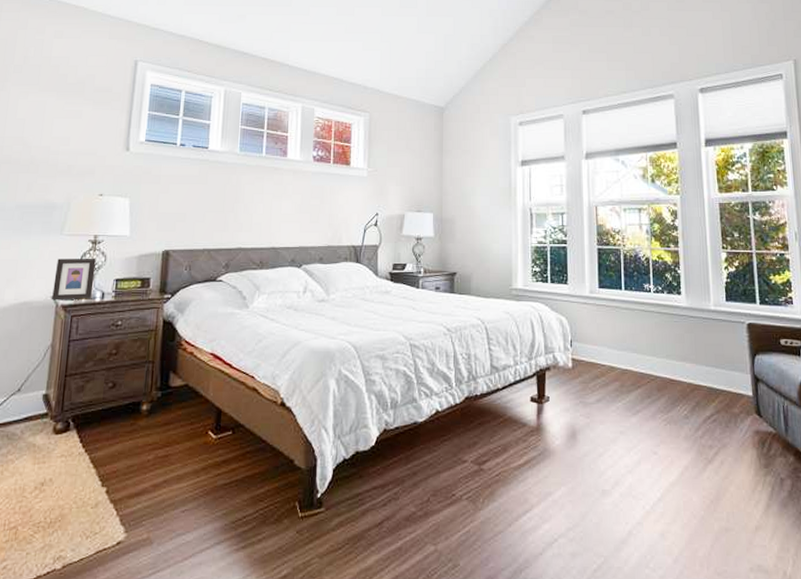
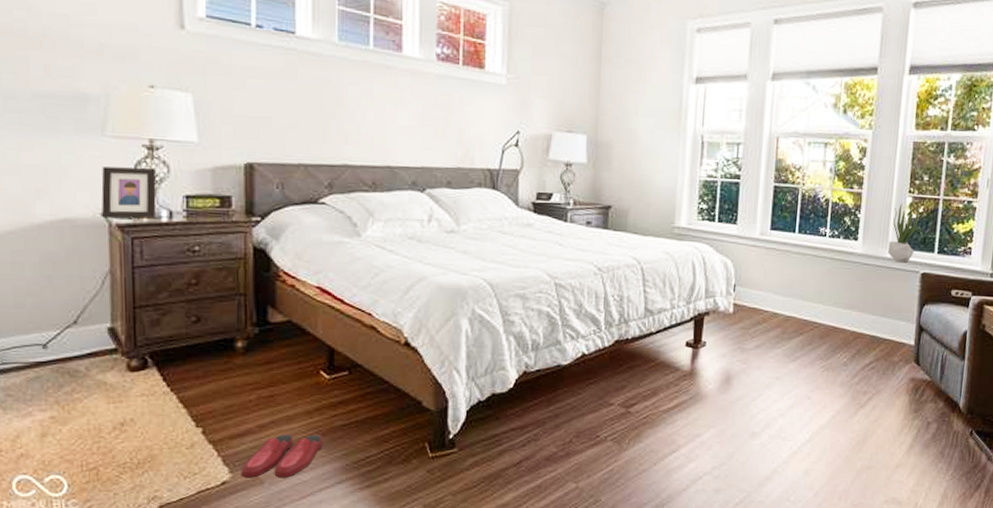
slippers: none [134,493,207,538] -> present [241,434,323,478]
potted plant: none [711,258,737,314] -> present [888,202,920,263]

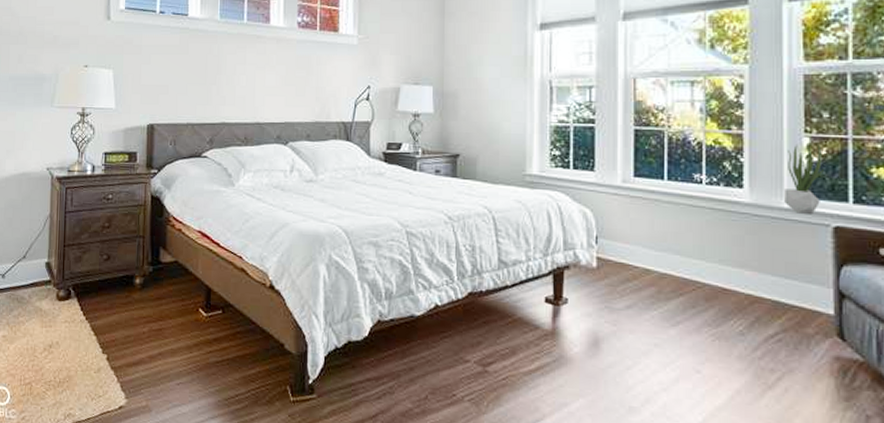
picture frame: present [101,166,157,219] -> none [47,130,85,172]
slippers: present [241,434,323,478] -> none [134,366,200,408]

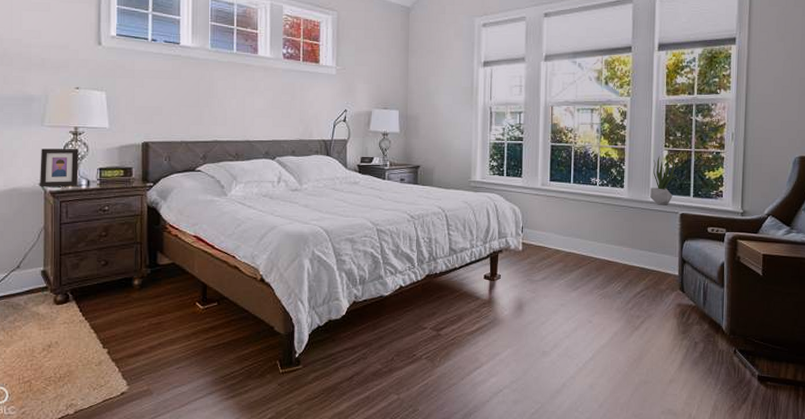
picture frame: none [47,130,85,172] -> present [40,148,78,187]

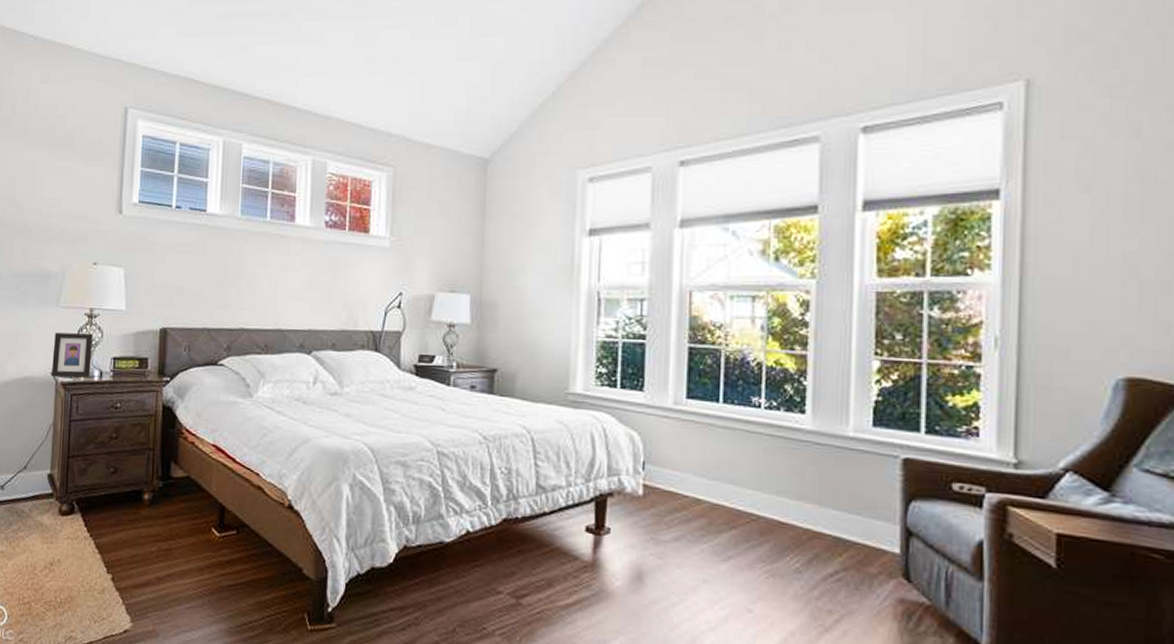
potted plant: present [650,155,676,205] -> none [850,367,894,444]

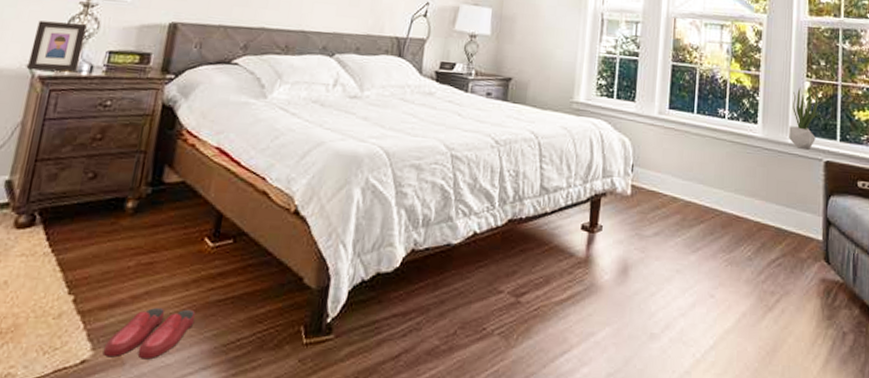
slippers: none [140,588,212,634] -> present [103,307,196,360]
potted plant: none [850,367,894,444] -> present [789,86,819,149]

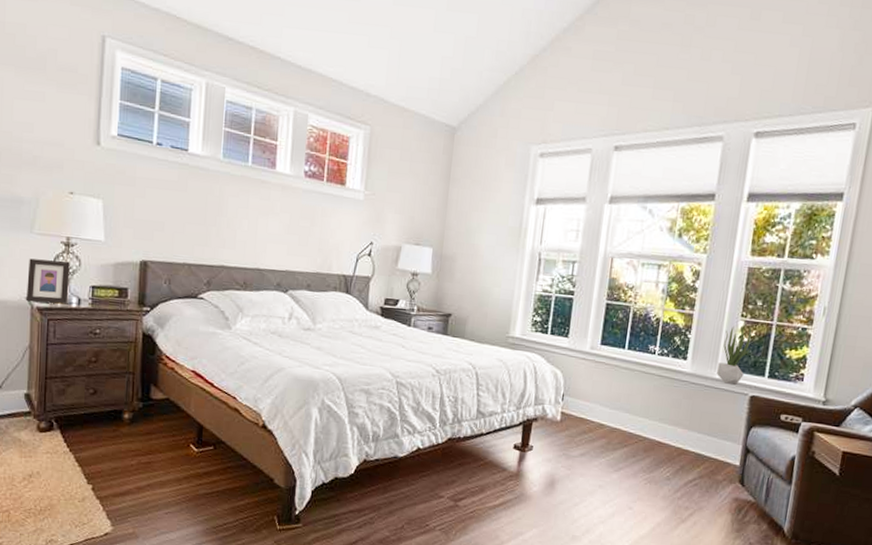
slippers: present [103,307,196,360] -> none [120,496,189,535]

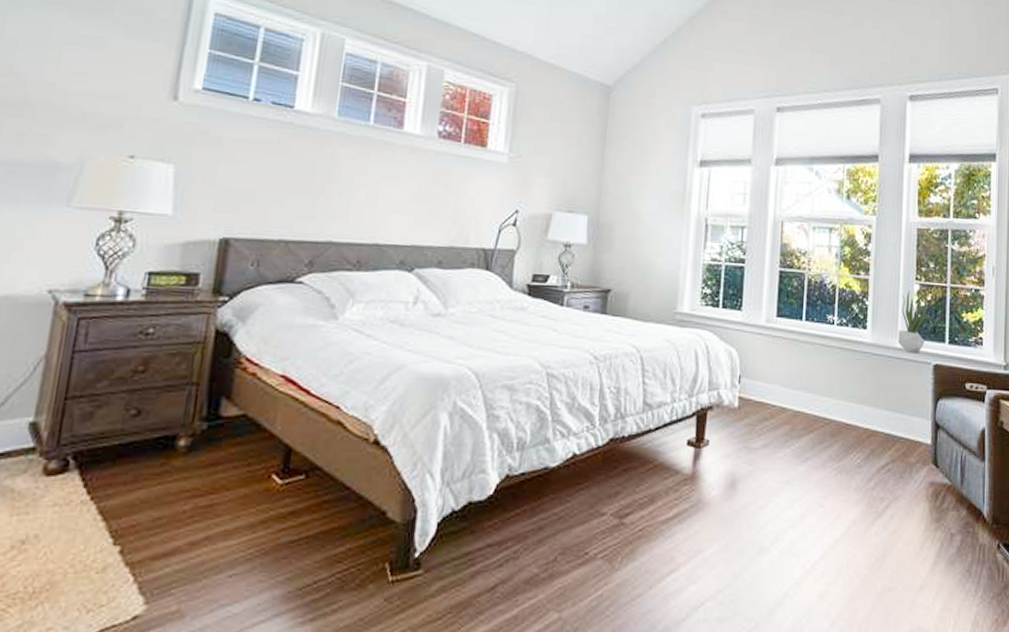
picture frame: present [26,258,70,304] -> none [49,239,120,297]

